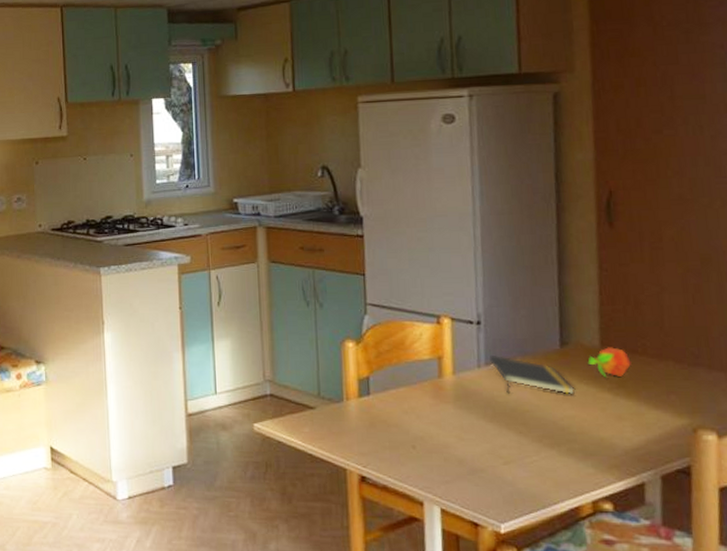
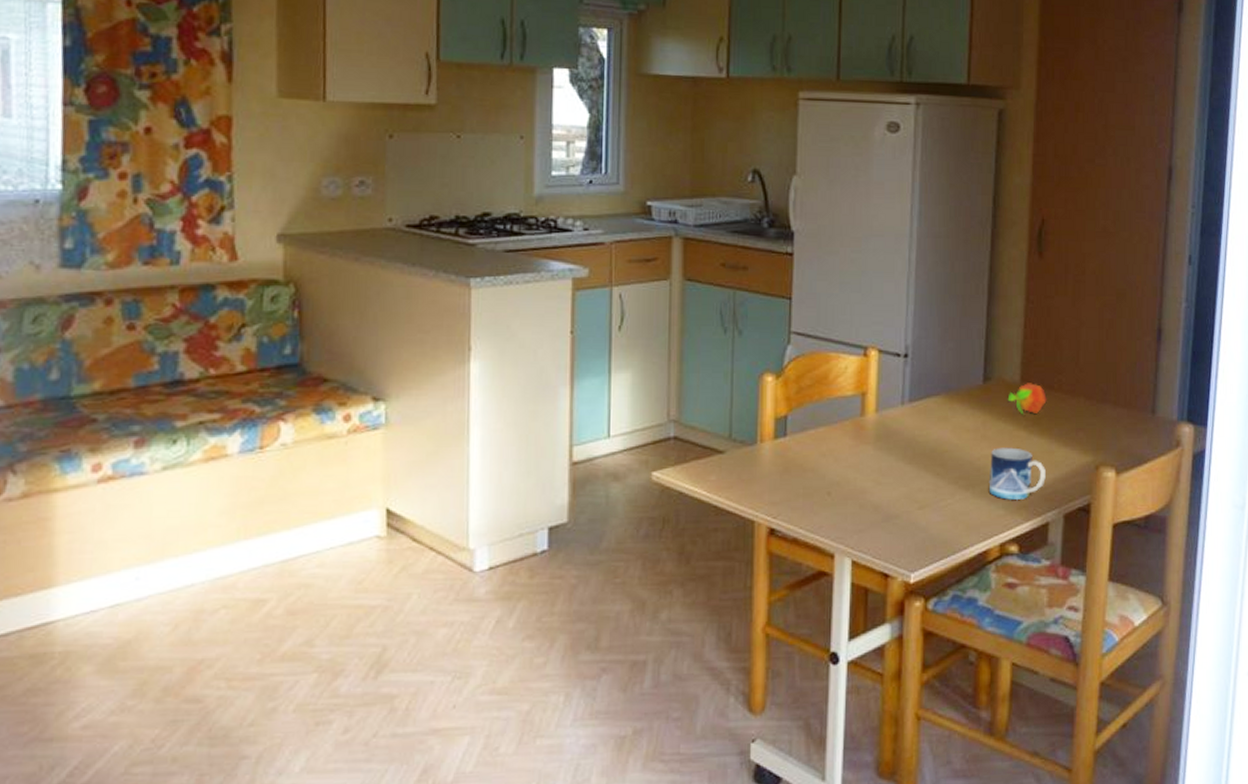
notepad: present [489,354,576,395] -> none [913,390,994,434]
mug: none [575,409,637,460] -> present [990,447,1046,501]

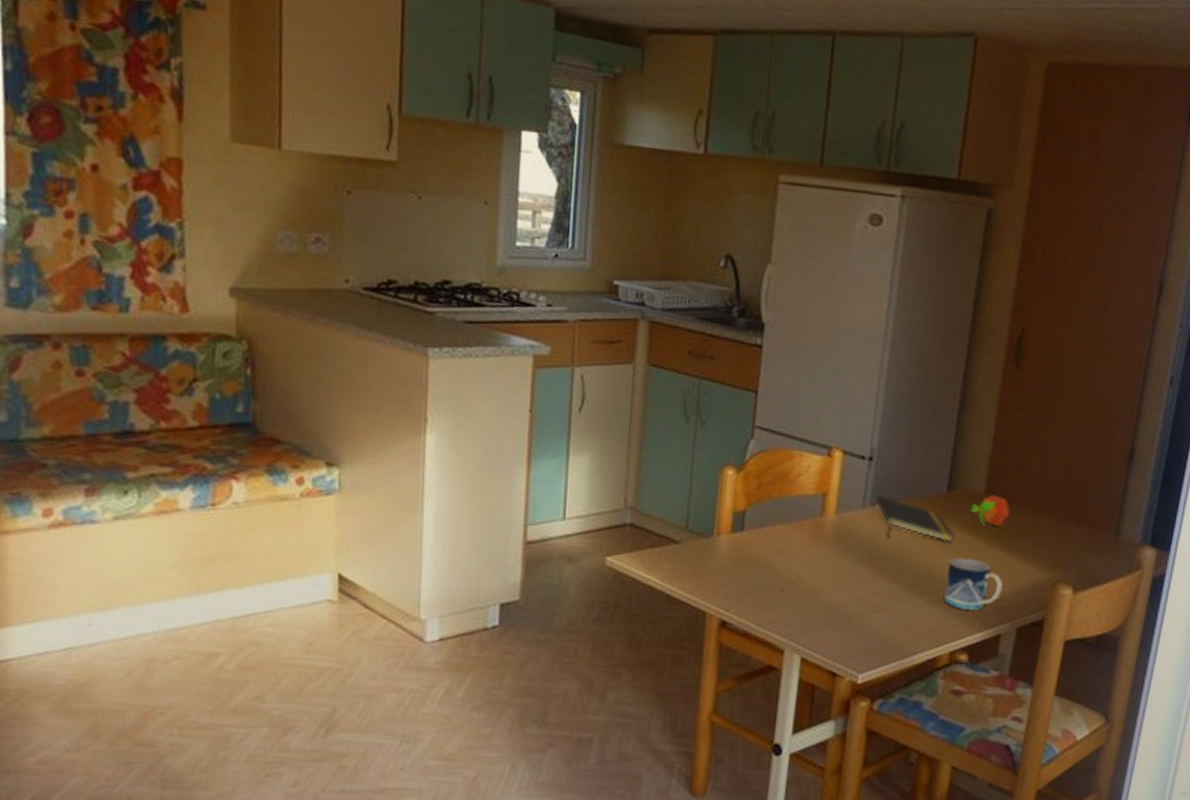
notepad: none [913,390,994,434] -> present [875,494,954,543]

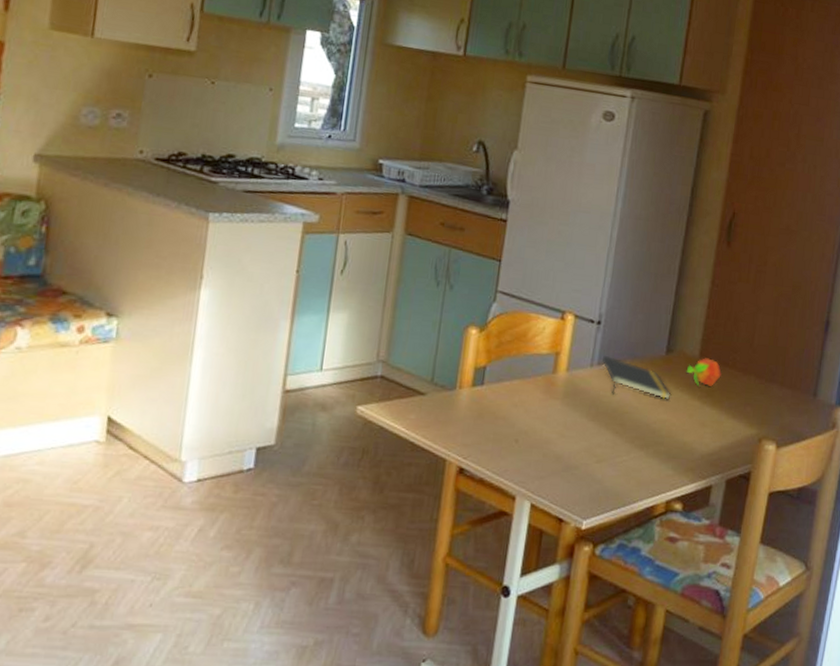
mug: present [944,557,1003,611] -> none [662,414,714,464]

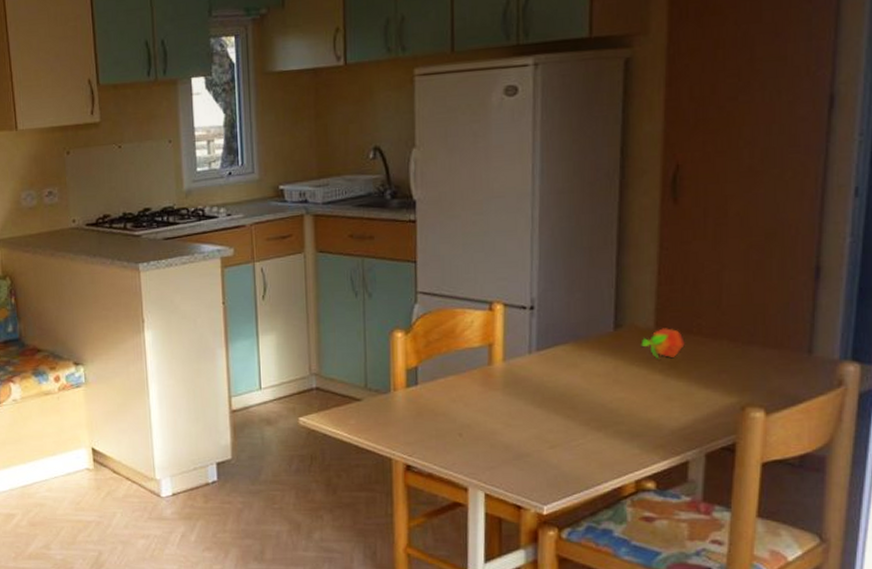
notepad: present [602,355,672,400] -> none [540,339,627,379]

